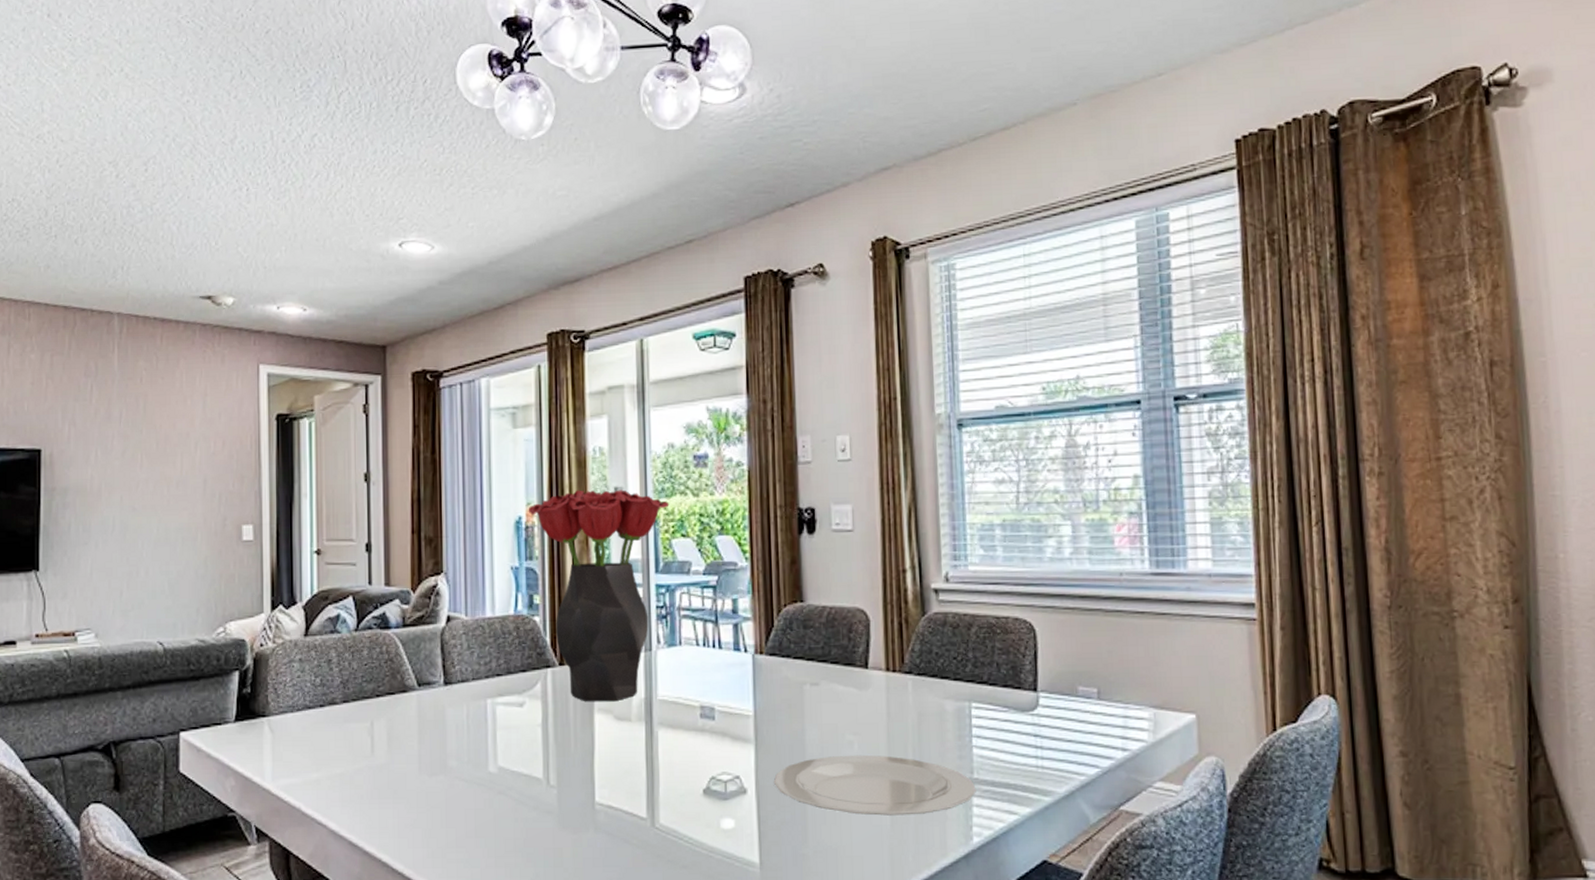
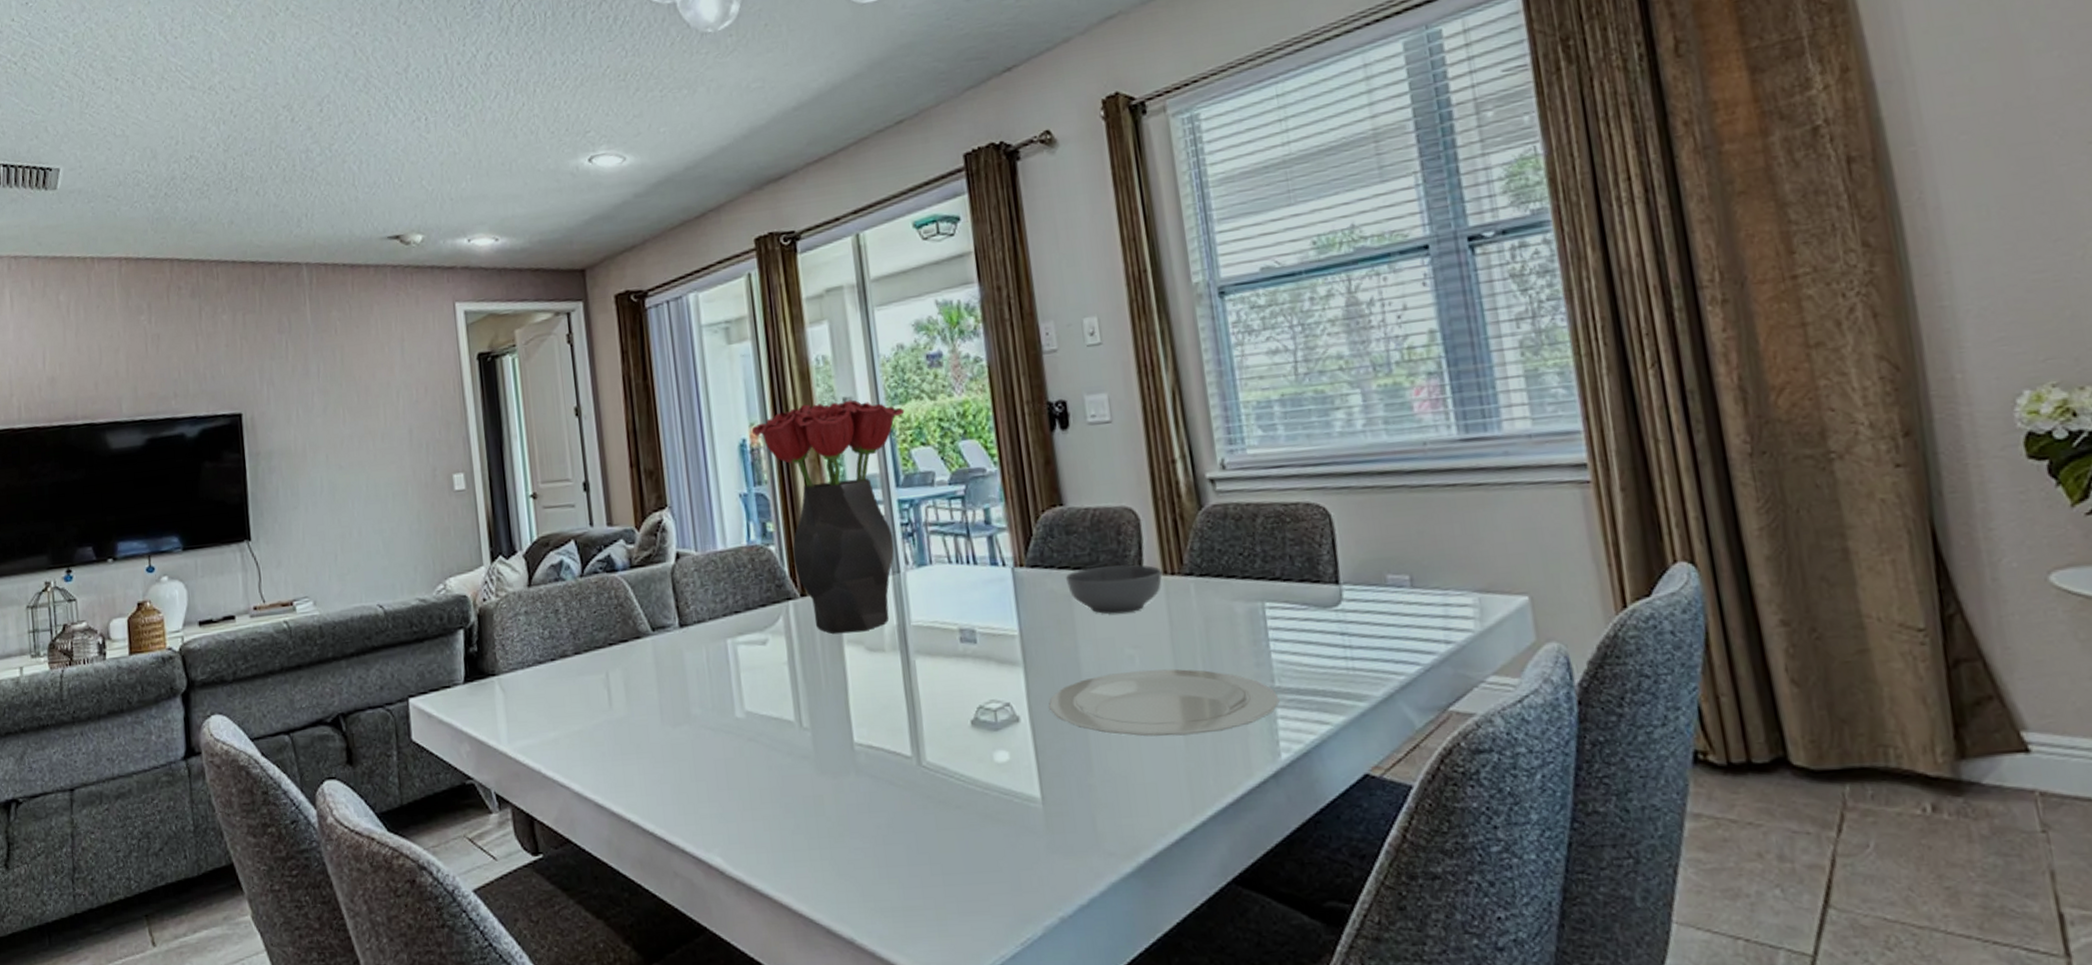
bowl: none [799,660,885,703] -> present [1065,564,1162,614]

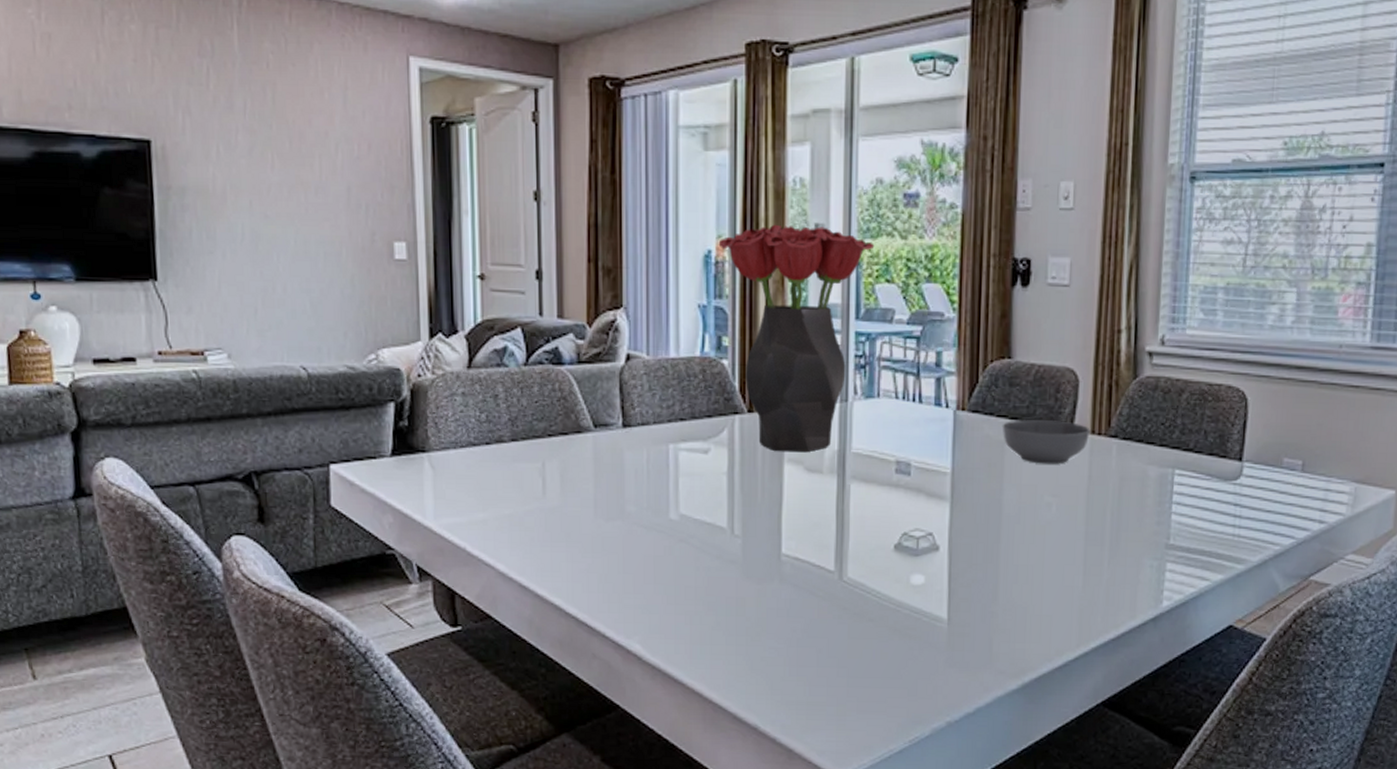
plate: present [1048,668,1280,737] -> none [967,516,1171,578]

